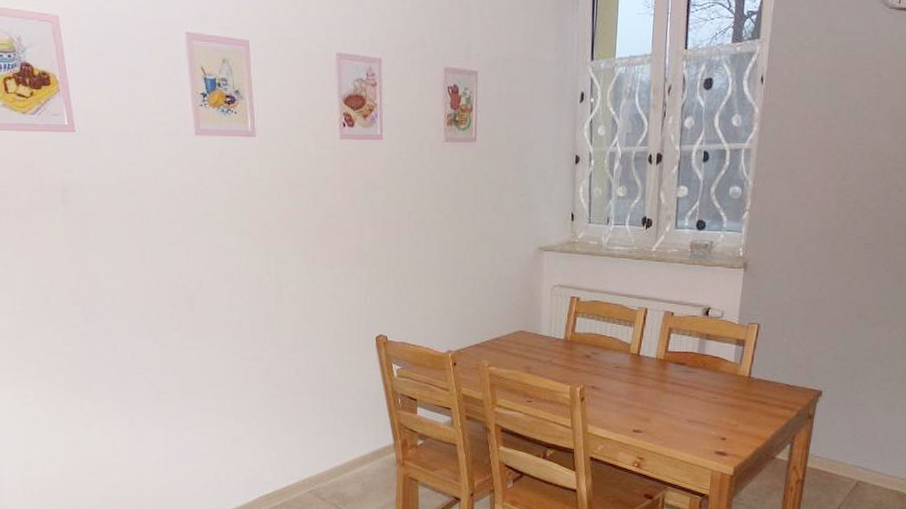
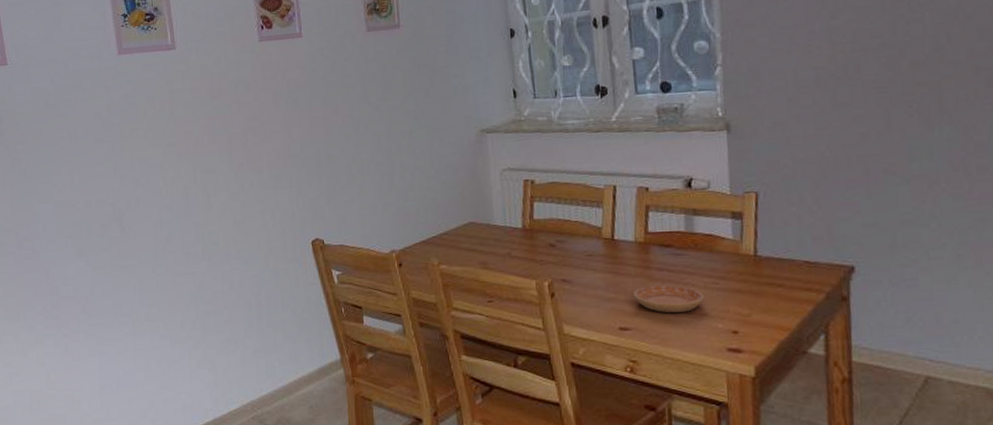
saucer: none [648,396,705,420] -> present [633,285,705,312]

